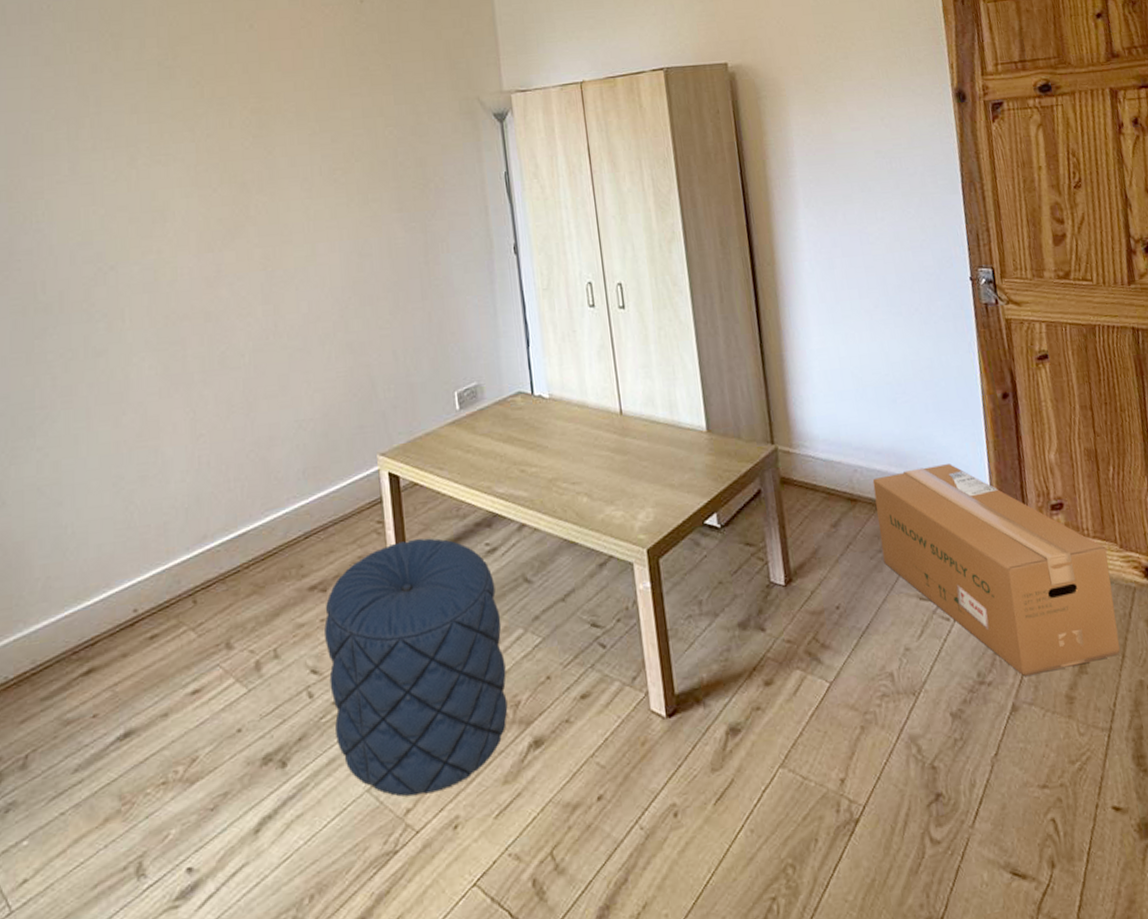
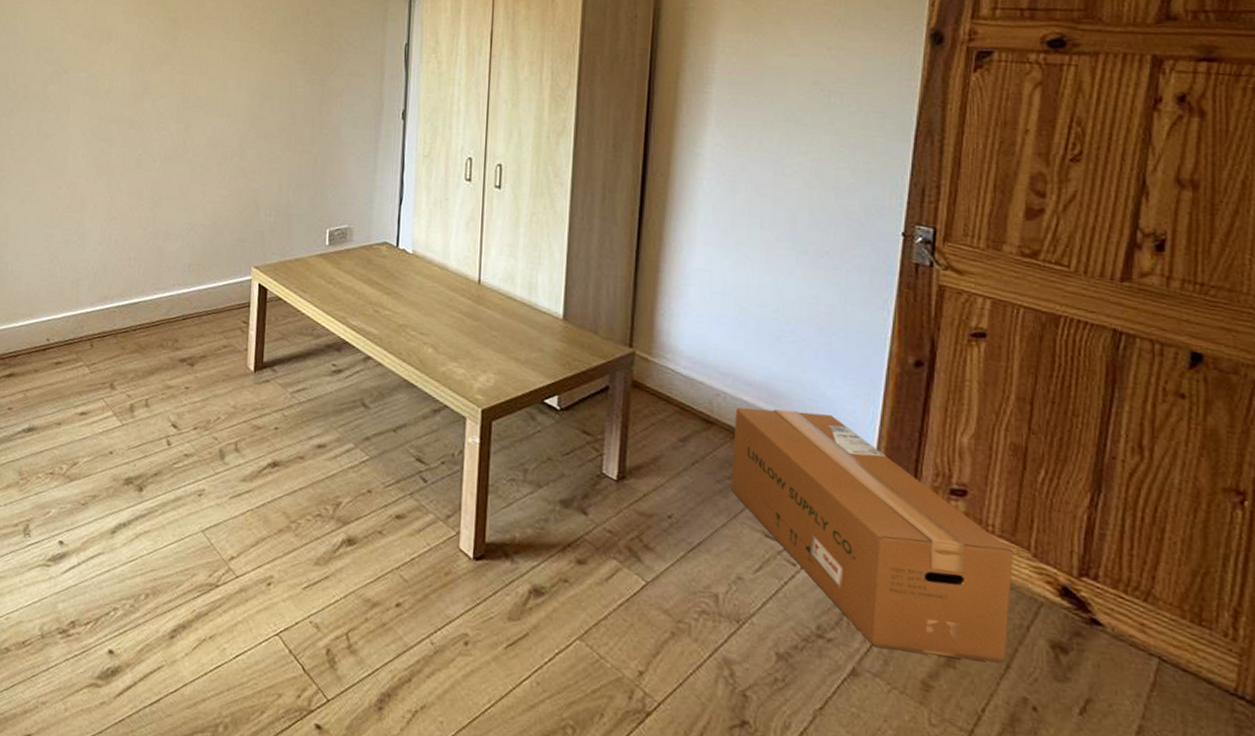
pouf: present [324,538,508,797] -> none [184,342,336,552]

